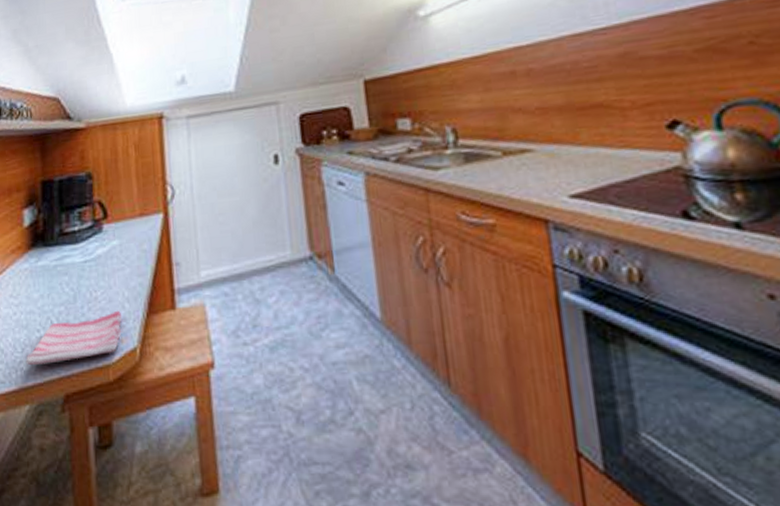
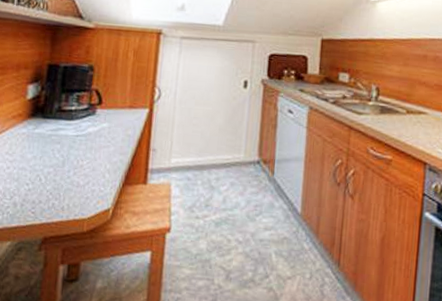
dish towel: present [26,310,123,366] -> none [12,178,102,212]

